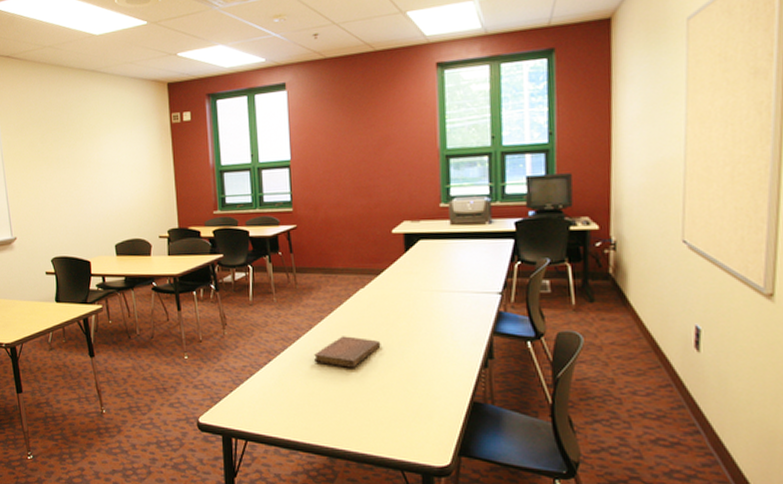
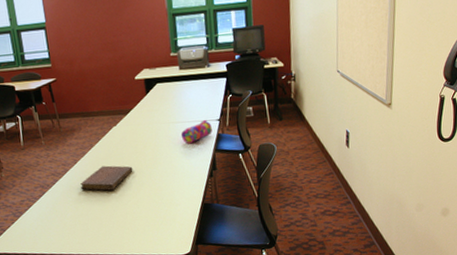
pencil case: none [447,290,490,321] -> present [181,119,212,144]

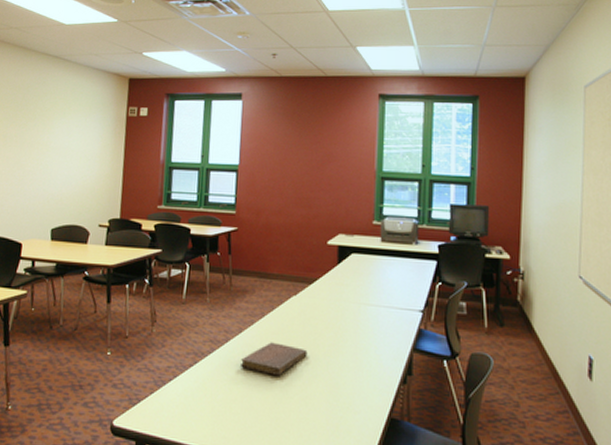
pencil case: present [181,119,212,144] -> none [372,307,412,335]

